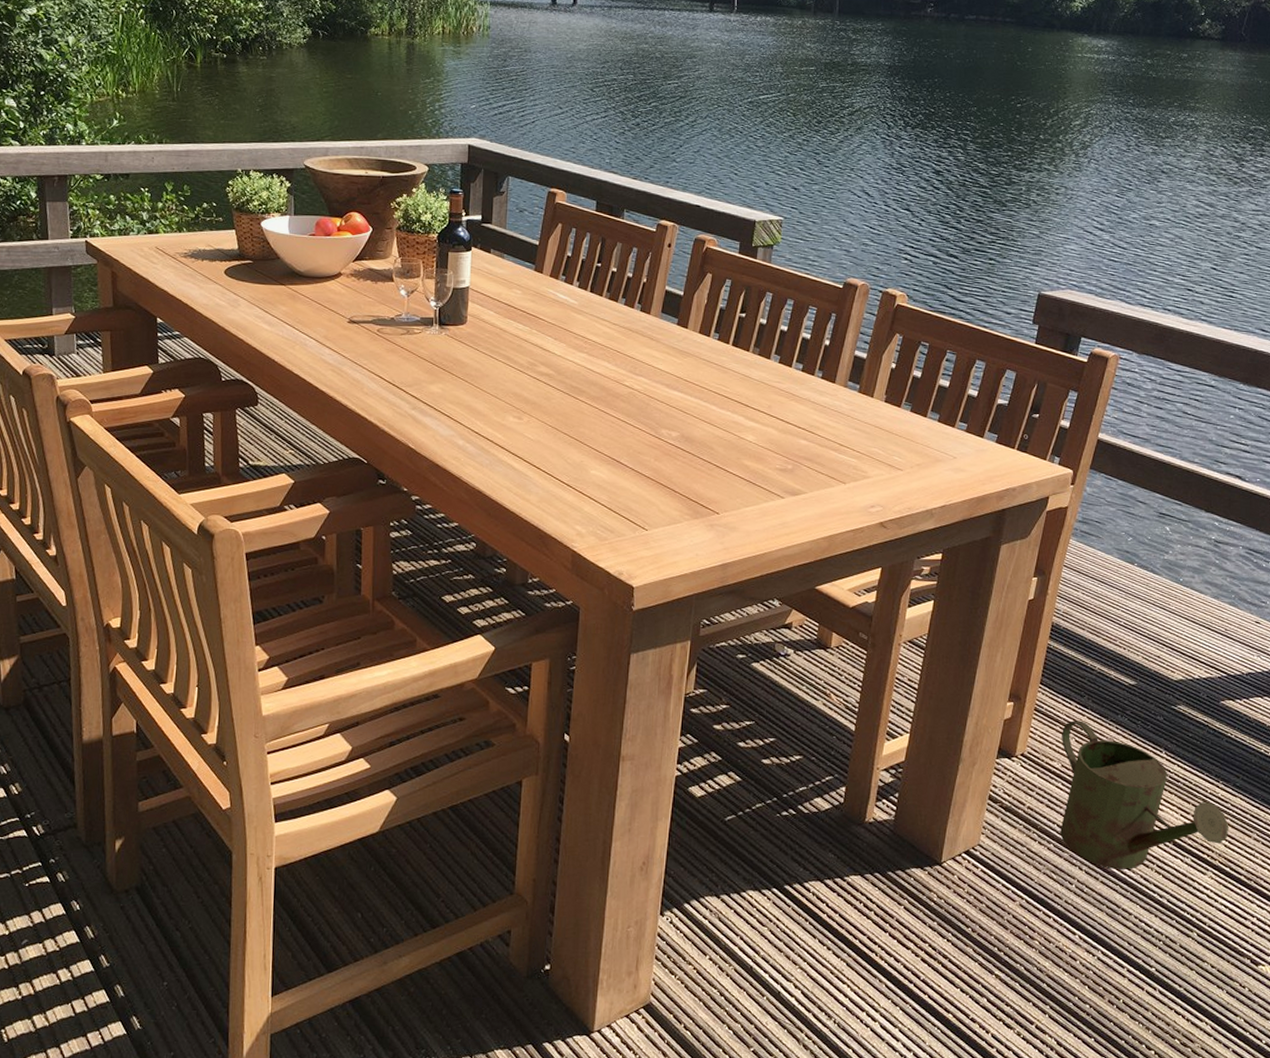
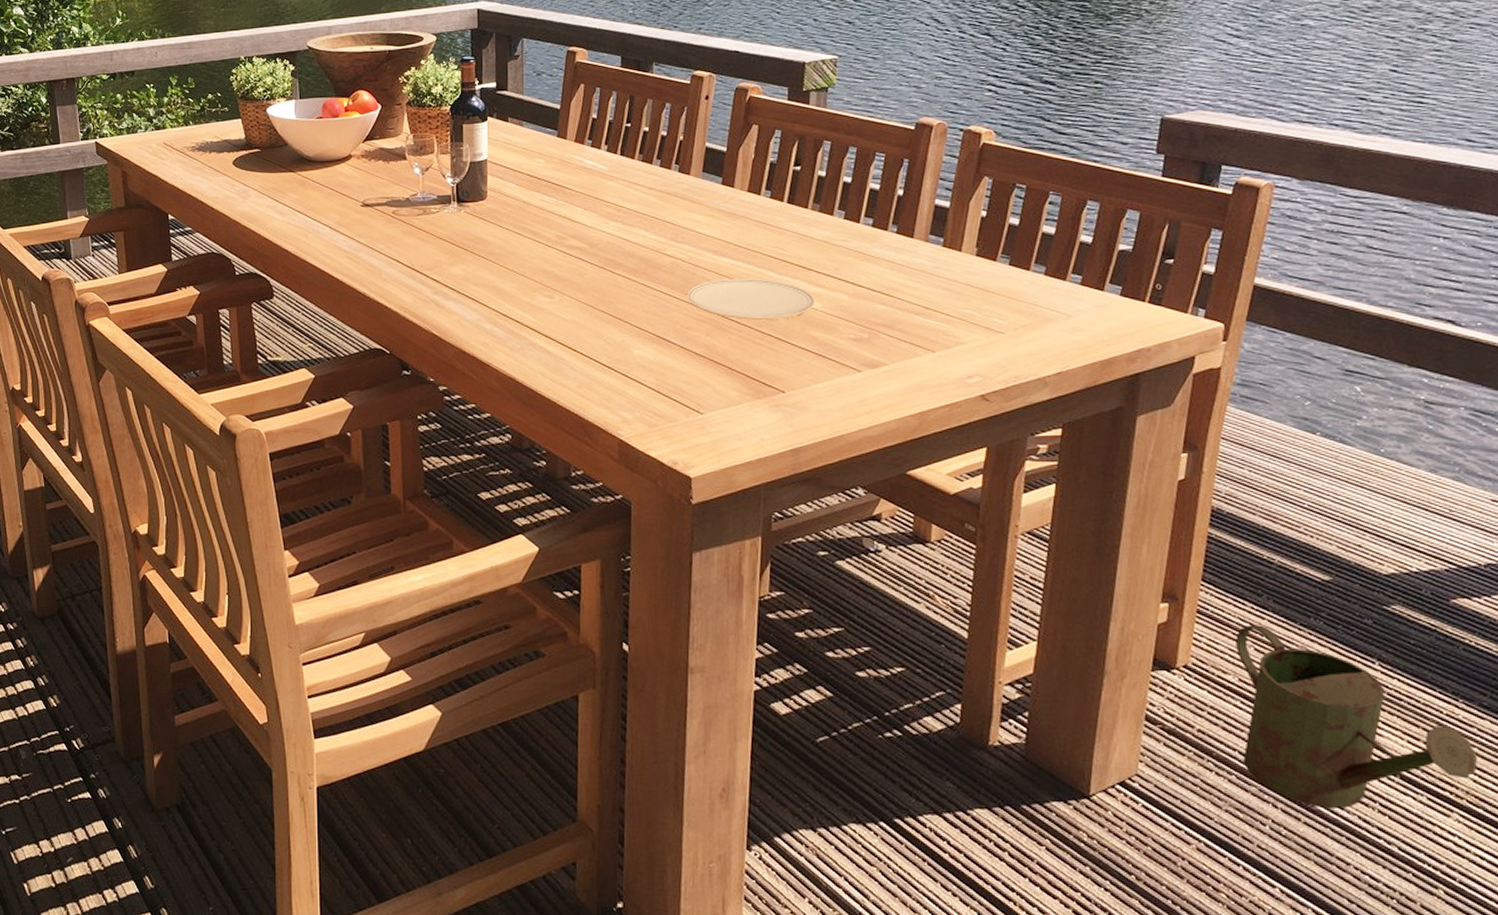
plate: none [641,409,750,449] -> present [687,278,816,320]

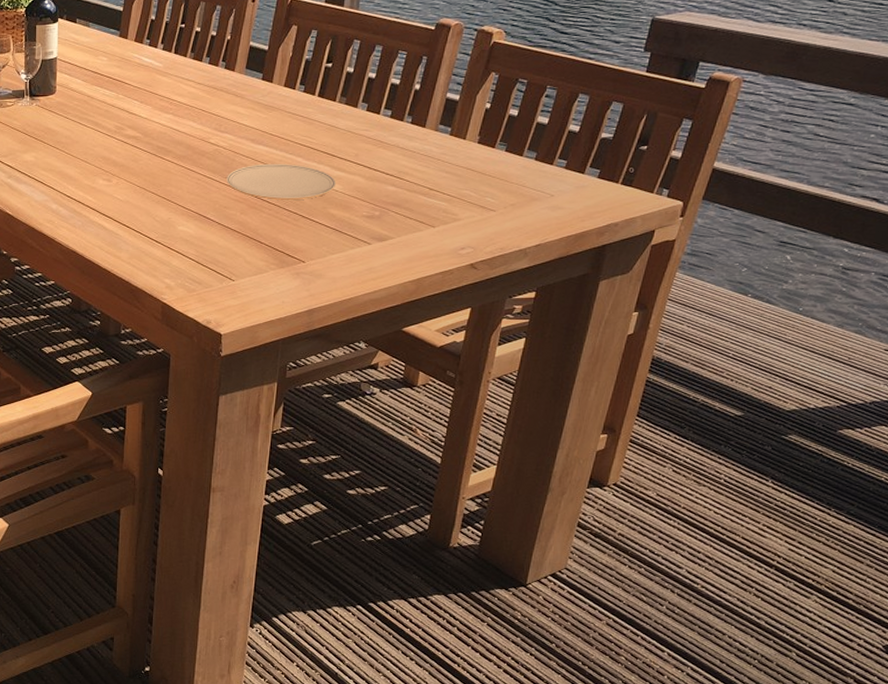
watering can: present [1235,624,1478,808] -> none [652,451,839,593]

